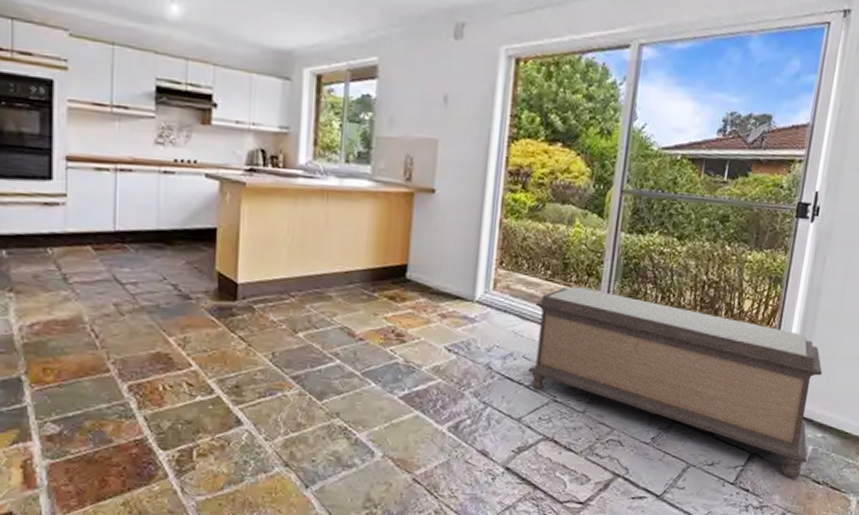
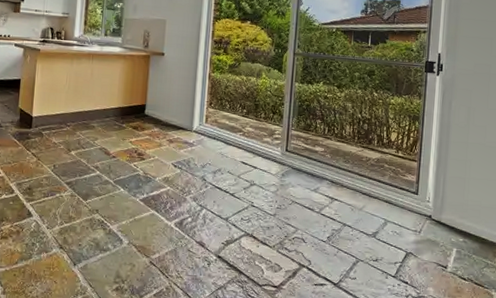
bench: present [527,286,823,479] -> none [232,121,459,275]

